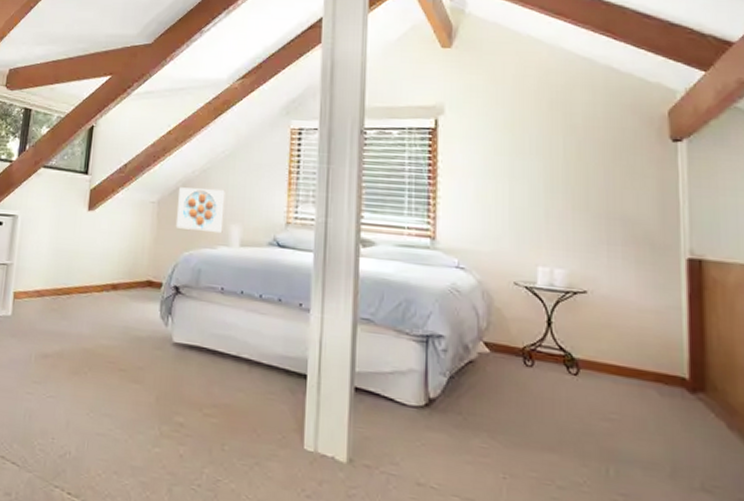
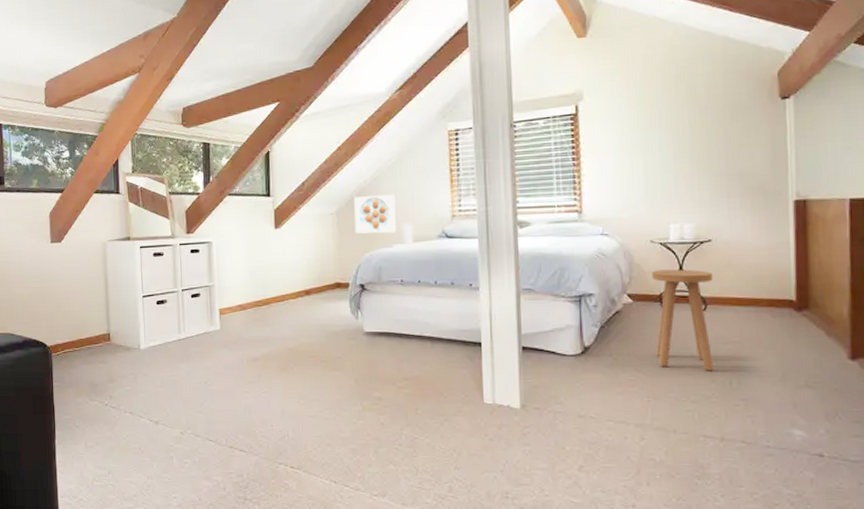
stool: none [514,318,588,452] -> present [651,269,714,371]

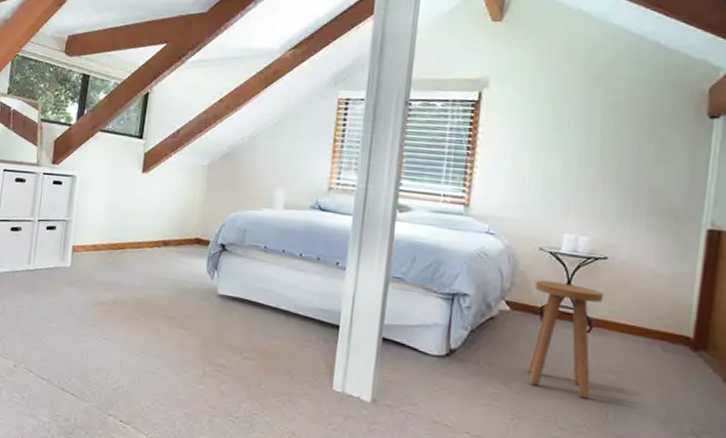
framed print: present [354,193,397,234] -> none [224,152,272,197]

